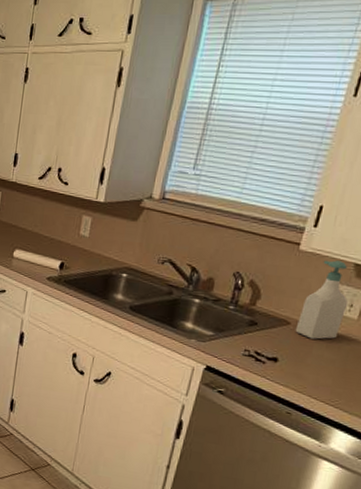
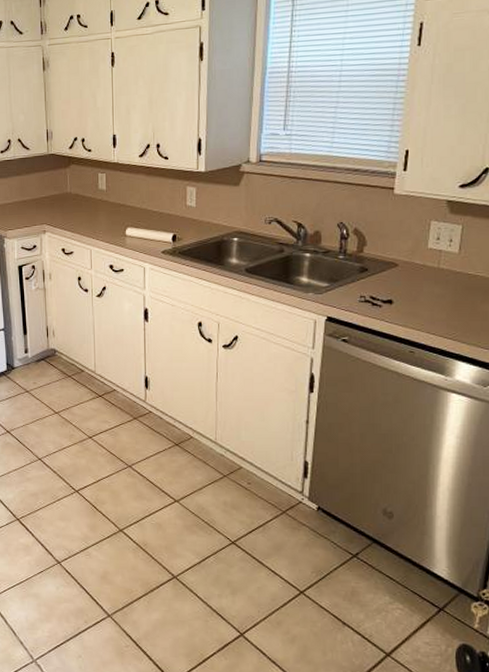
soap bottle: present [295,260,348,340] -> none [403,200,448,277]

